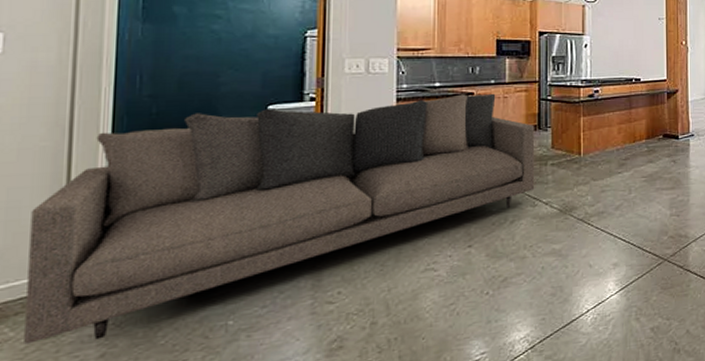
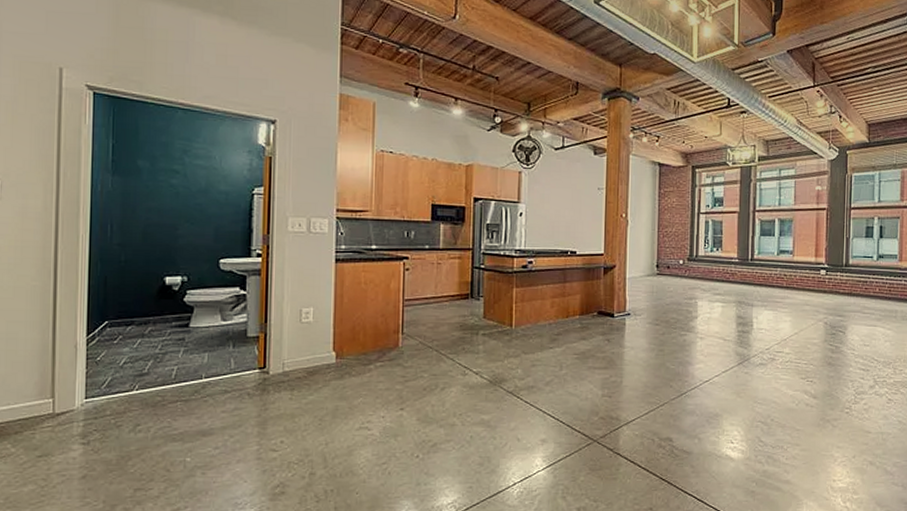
sofa: present [24,93,535,345] -> none [23,258,468,462]

